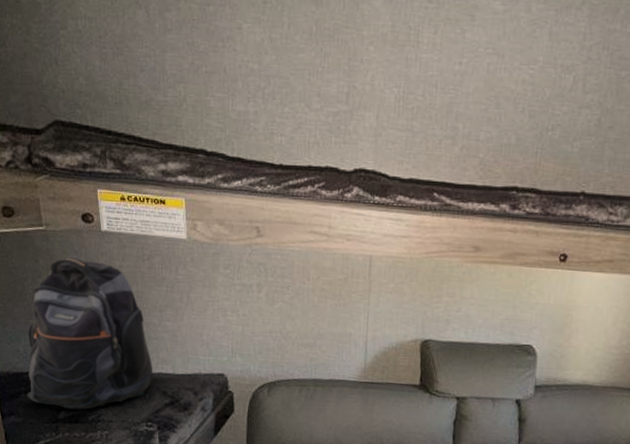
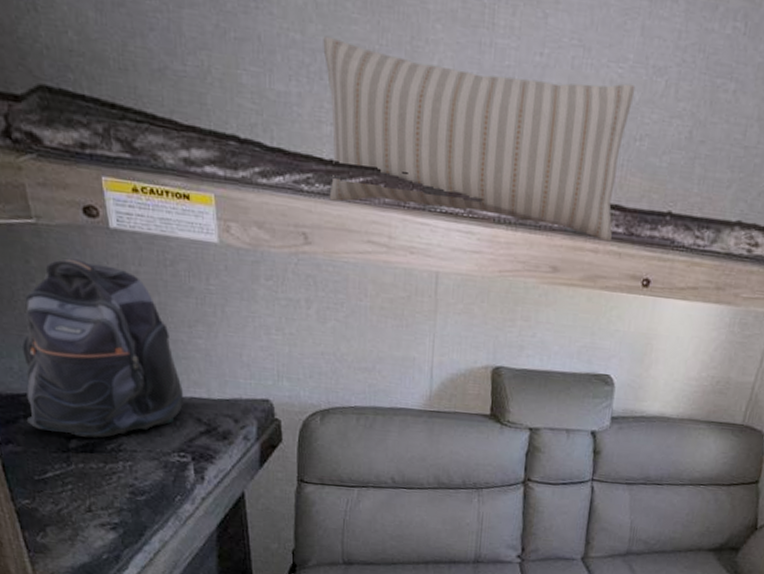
pillow: none [276,64,546,222] -> present [323,36,636,242]

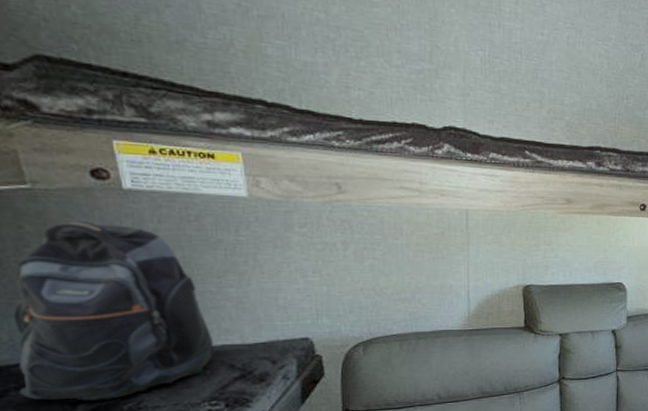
pillow: present [323,36,636,242] -> none [347,16,619,177]

